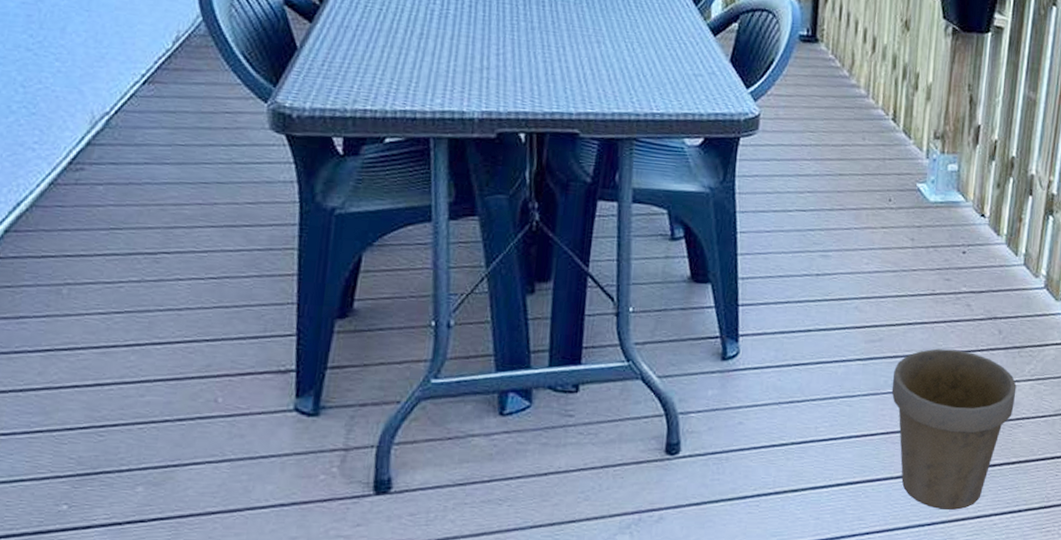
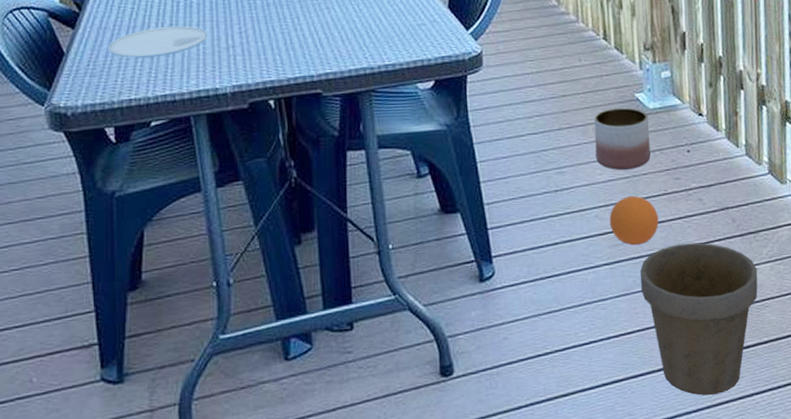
plate: none [346,34,462,68] -> present [107,26,209,59]
planter: none [865,195,928,264] -> present [594,107,651,171]
ball: none [869,291,922,344] -> present [609,196,659,246]

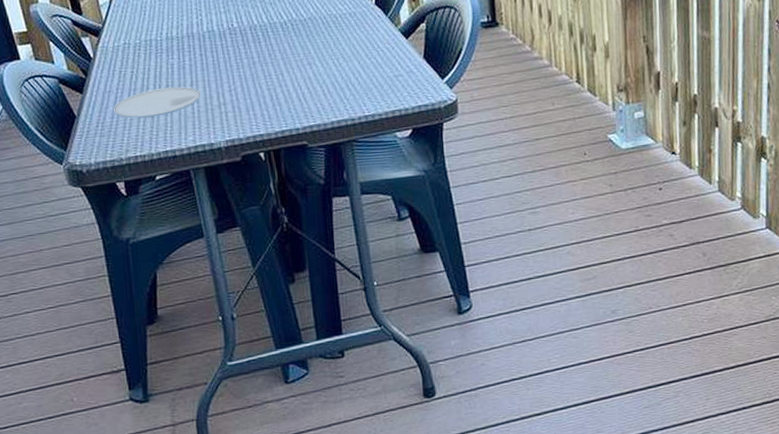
planter: present [594,107,651,171] -> none [566,148,622,210]
ball: present [609,196,659,246] -> none [581,233,630,279]
flowerpot: present [640,242,758,396] -> none [610,276,727,415]

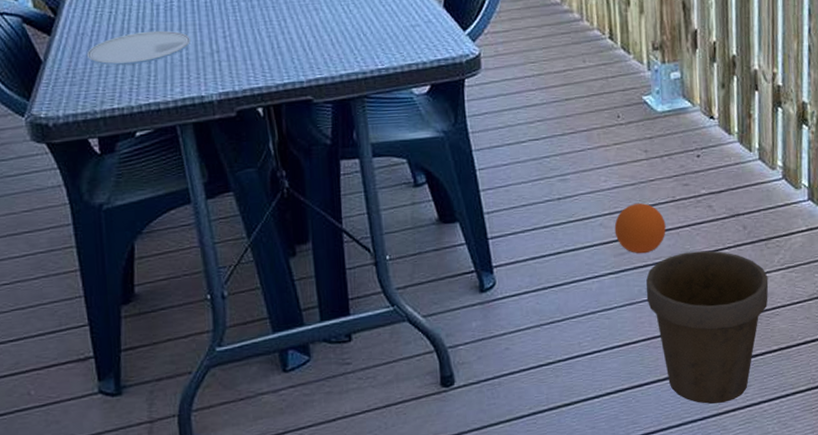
ball: none [581,233,630,279] -> present [614,203,666,254]
flowerpot: none [610,276,727,415] -> present [646,250,769,404]

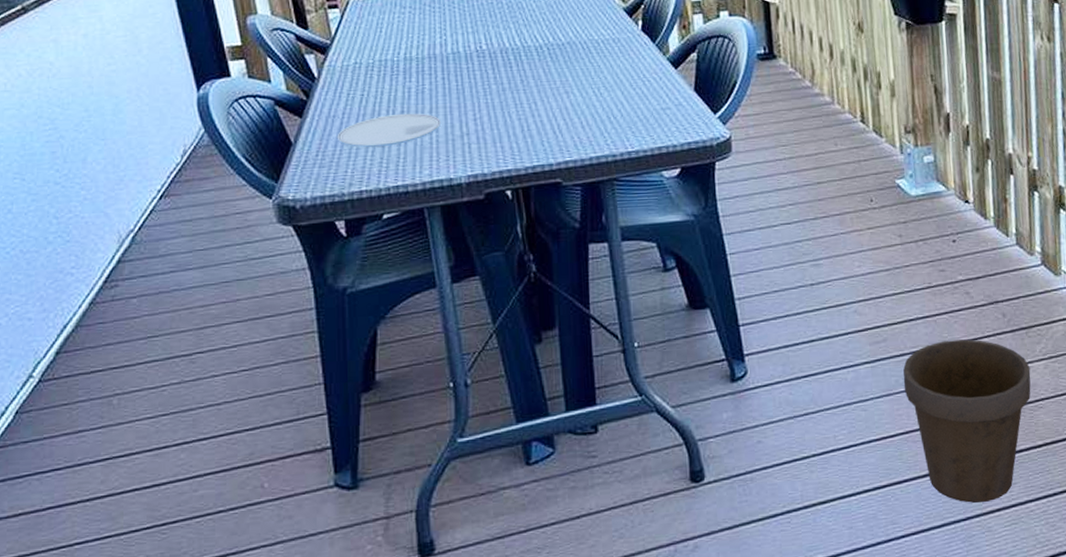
ball: present [614,203,666,254] -> none [869,289,923,343]

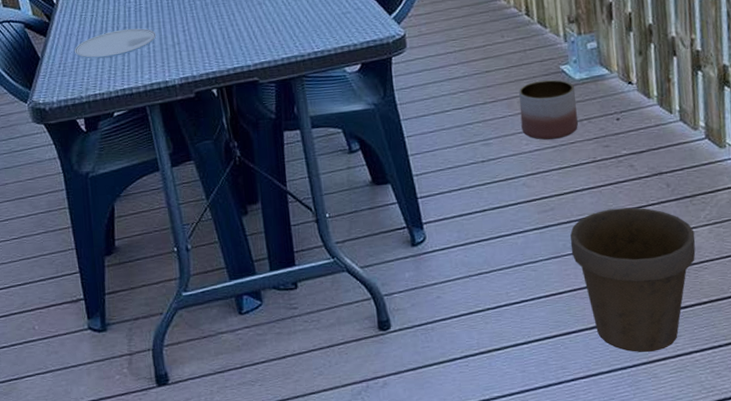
planter: none [851,194,913,263] -> present [519,79,578,141]

